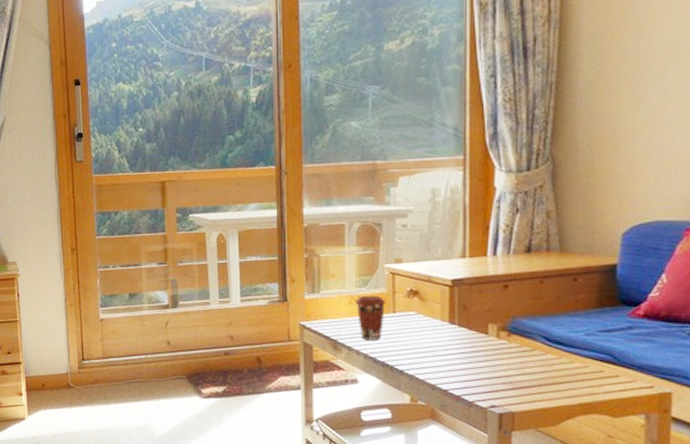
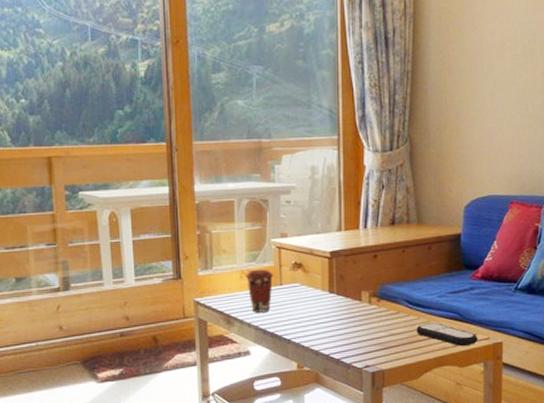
remote control: none [556,364,638,393] -> present [416,323,478,346]

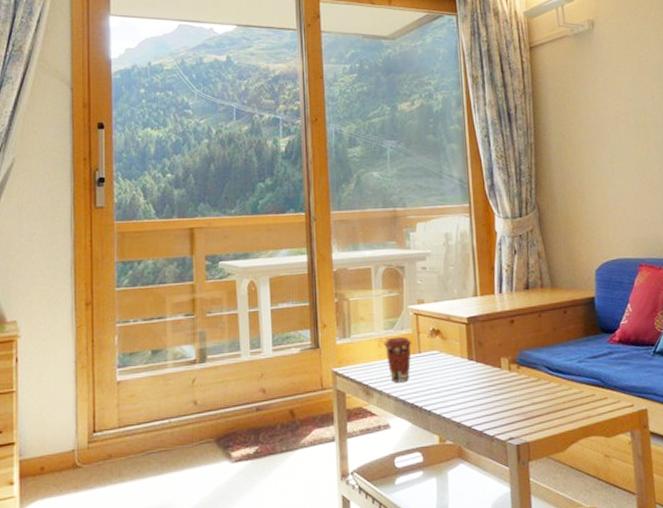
remote control: present [416,323,478,346] -> none [558,390,622,414]

